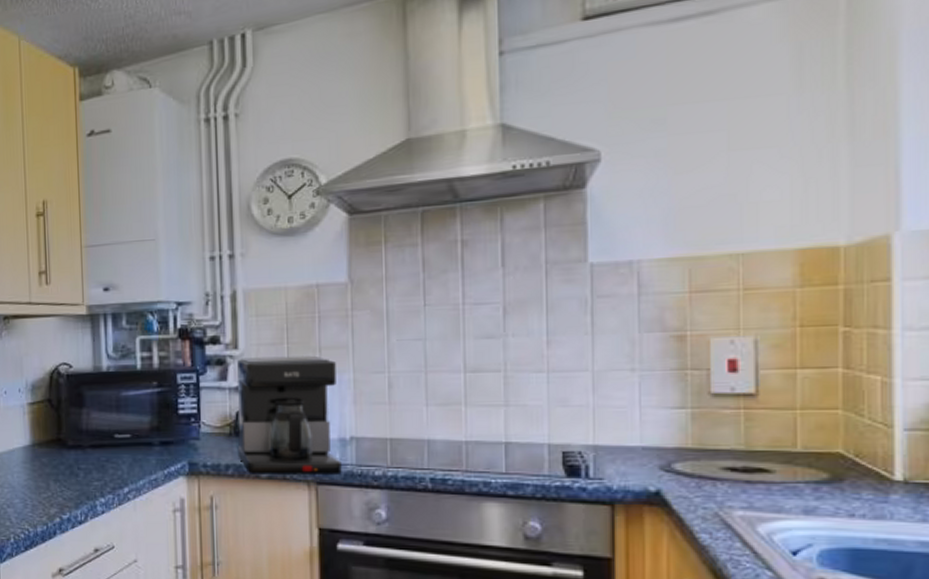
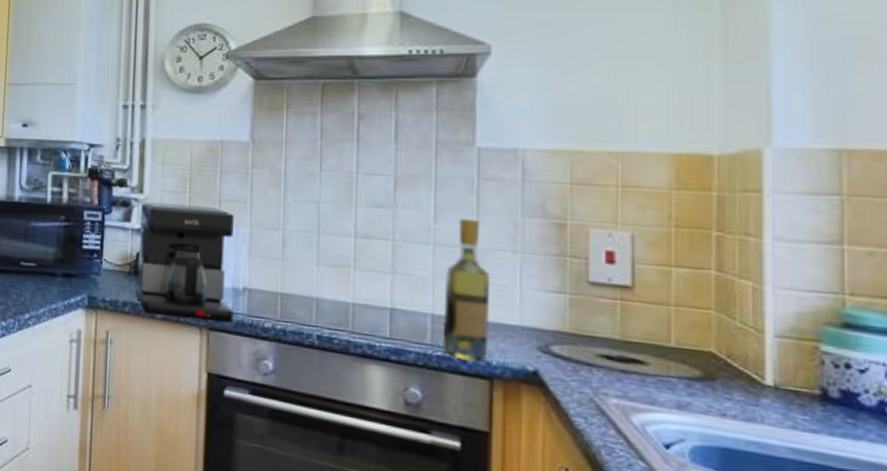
bottle: none [560,340,609,488] -> present [443,218,490,362]

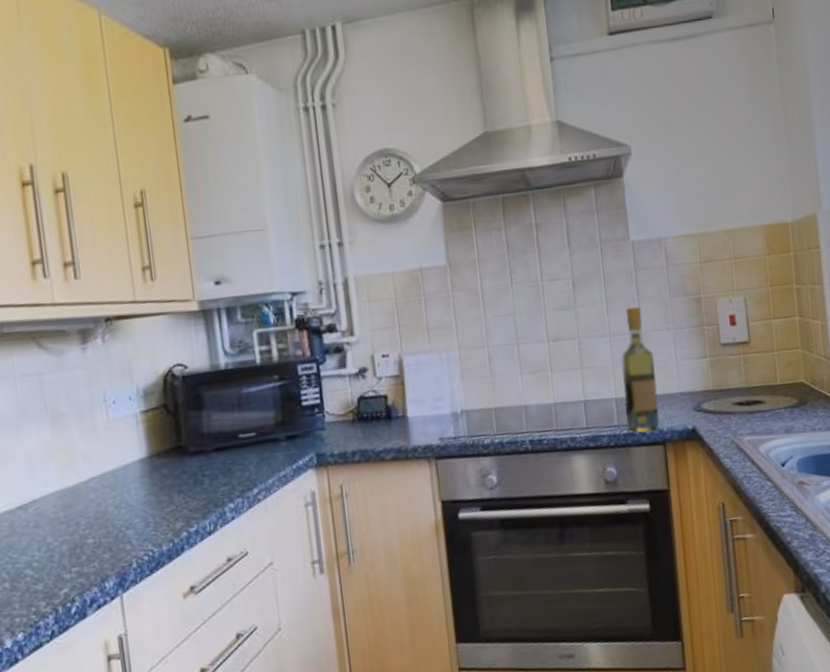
coffee maker: present [135,202,234,324] -> none [354,336,457,458]

